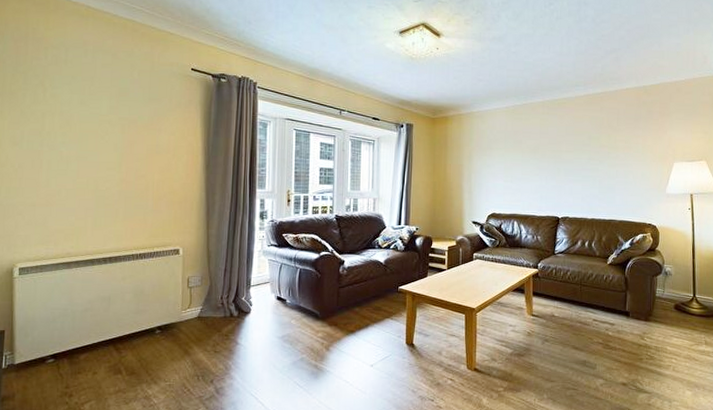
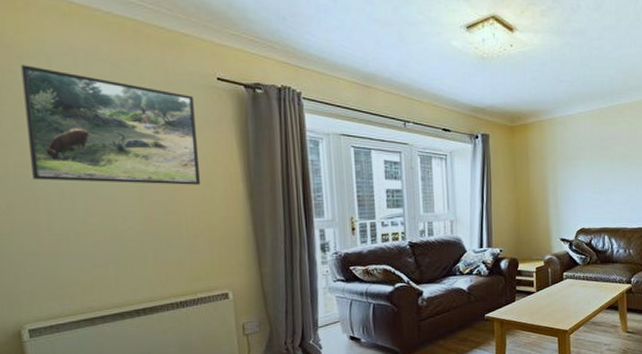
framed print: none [41,54,172,155] -> present [21,65,200,185]

